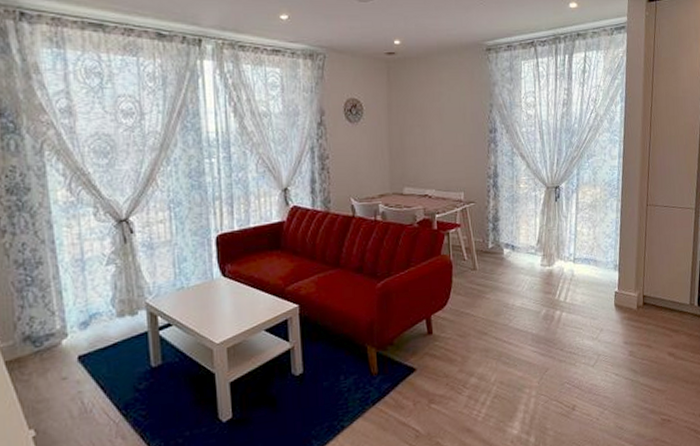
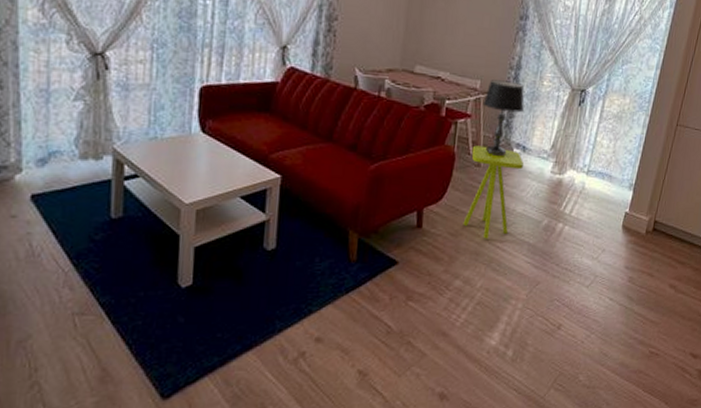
side table: none [466,250,515,336] -> present [463,145,523,239]
table lamp: none [469,189,507,259] -> present [482,79,525,157]

